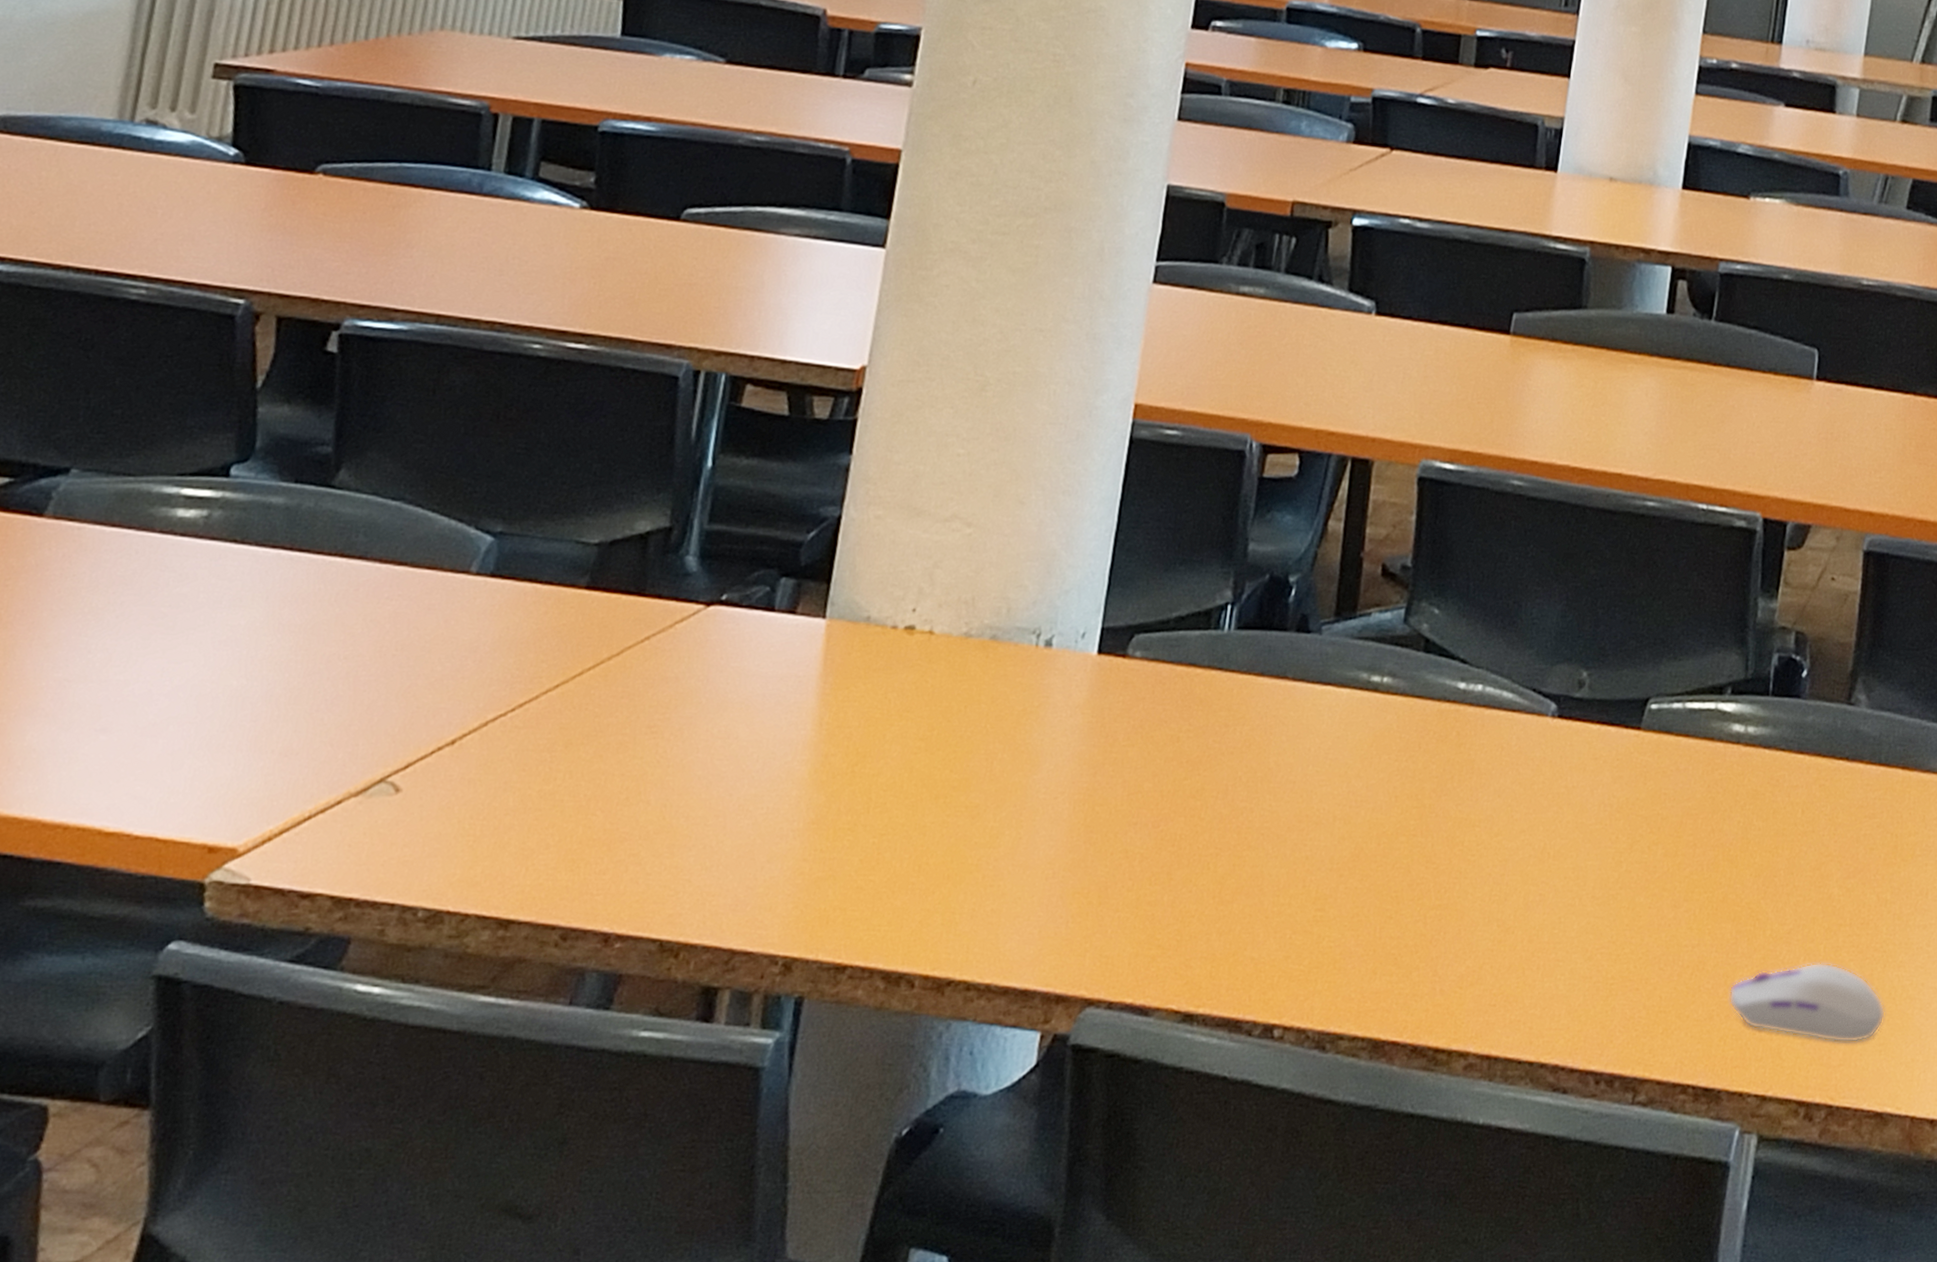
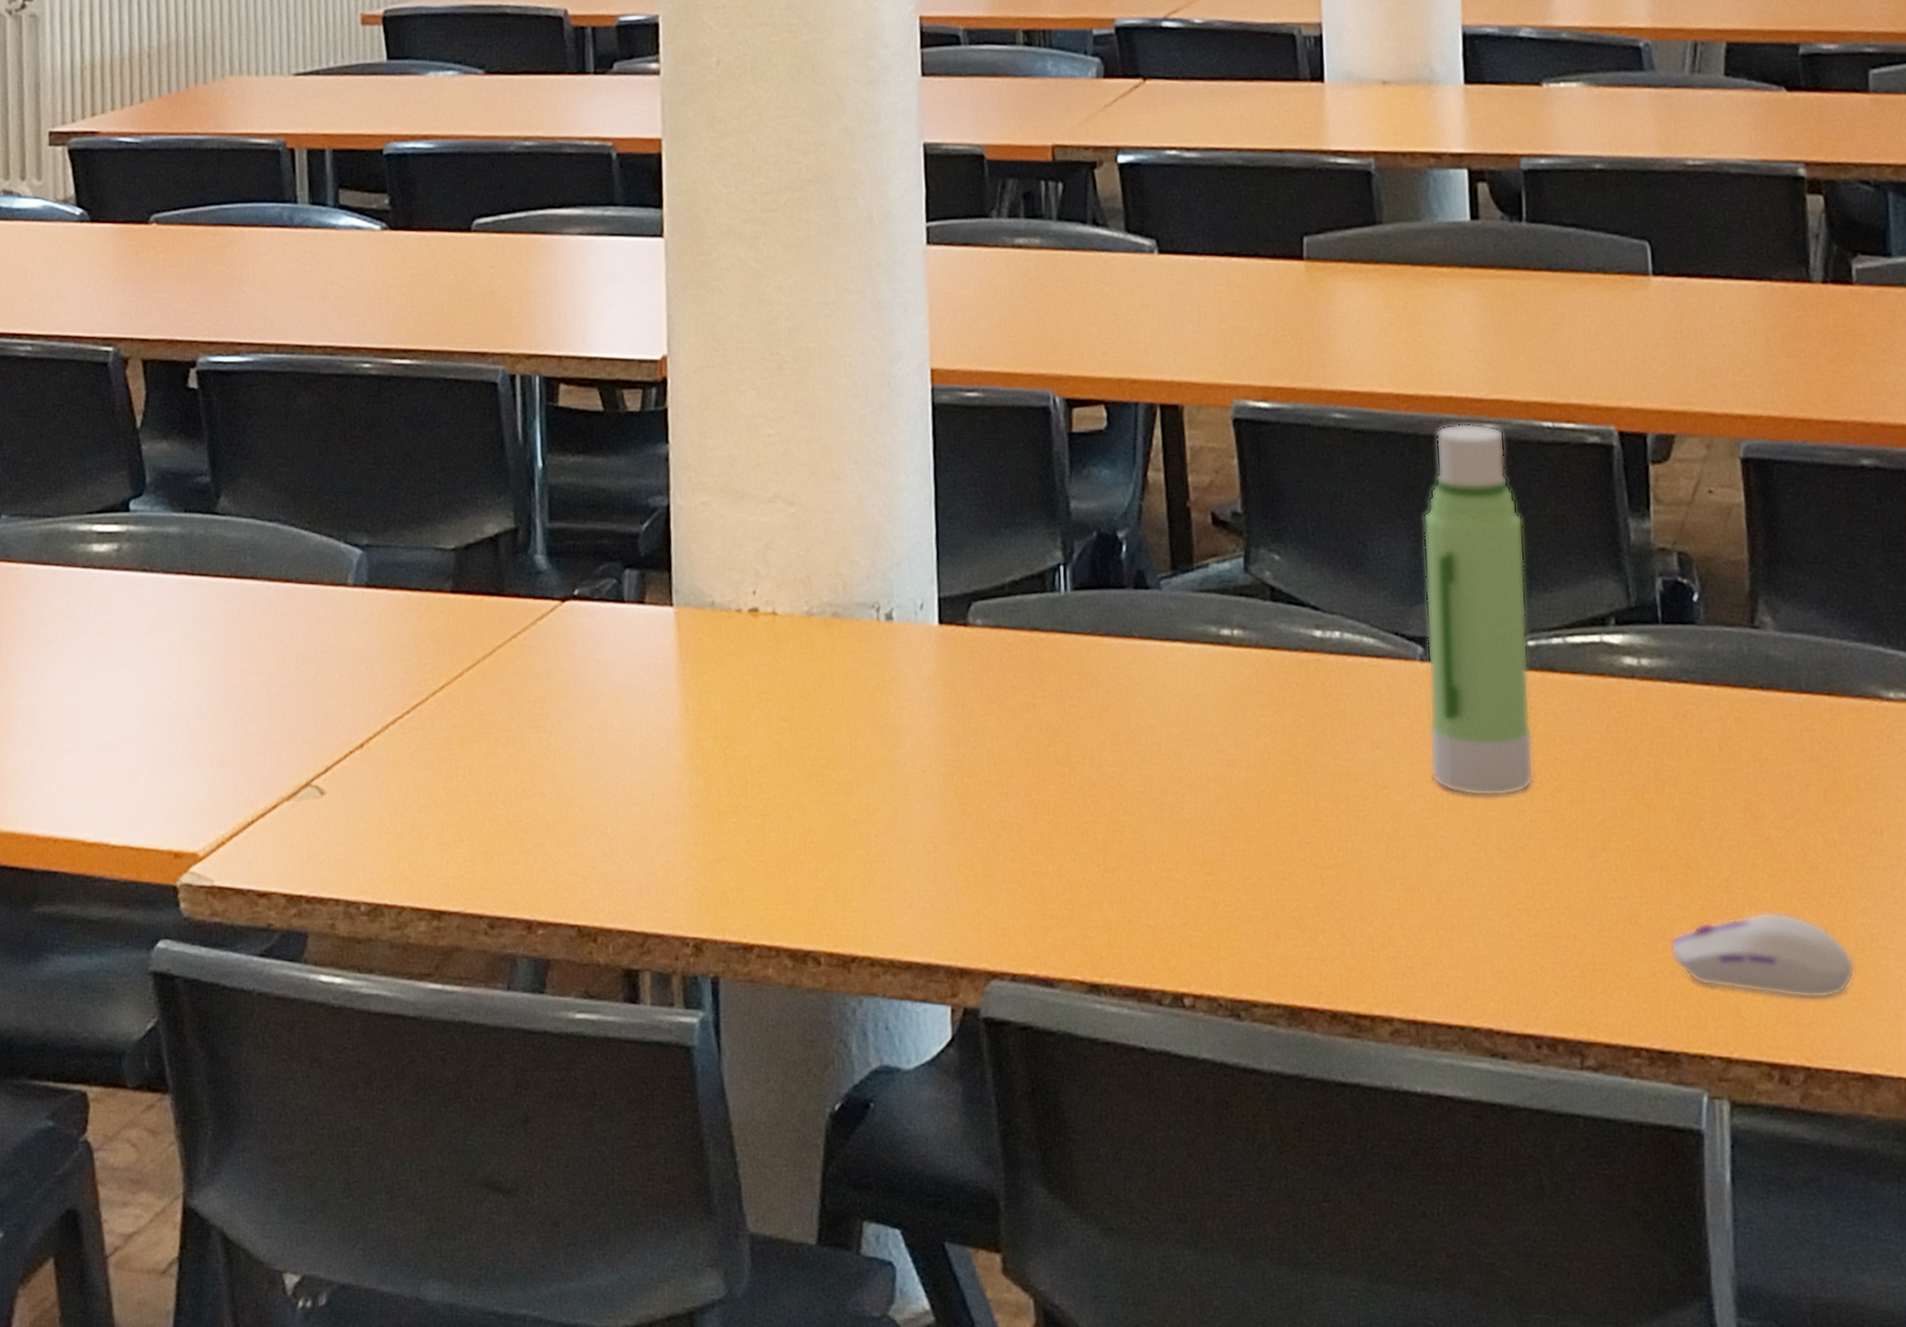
water bottle: none [1543,499,1666,847] -> present [1423,423,1534,796]

